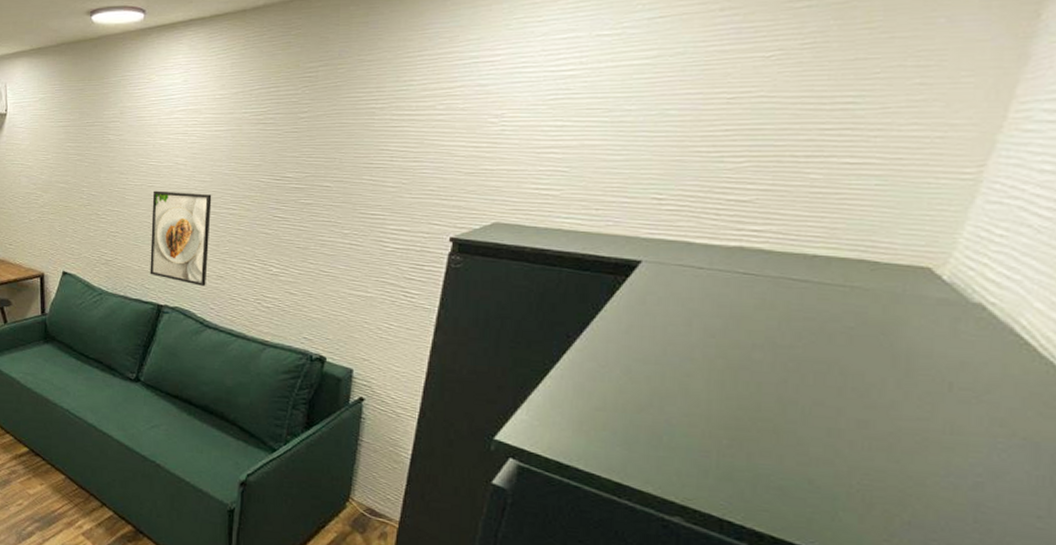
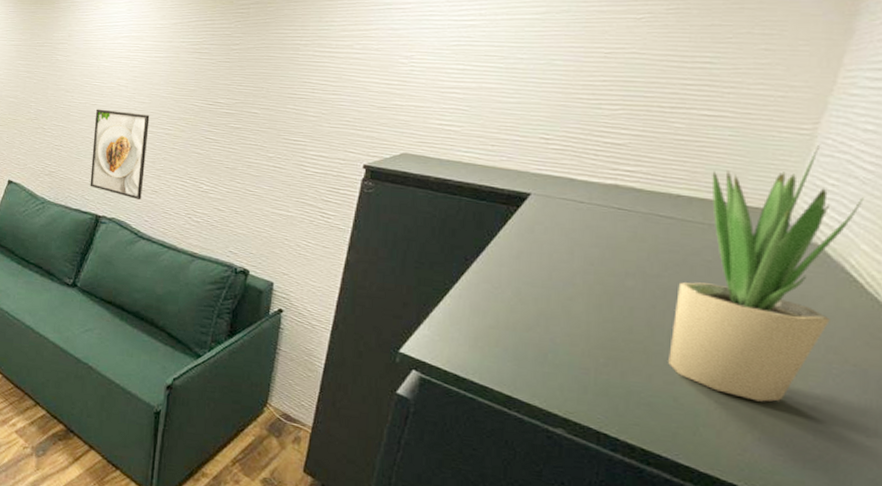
potted plant: none [802,190,1039,482] -> present [668,144,864,402]

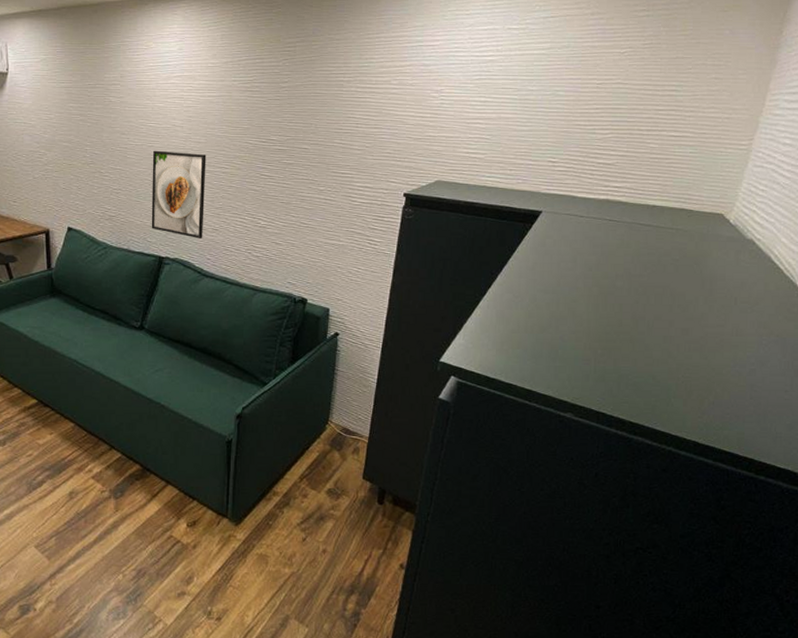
potted plant: present [668,144,864,402] -> none [648,157,783,372]

